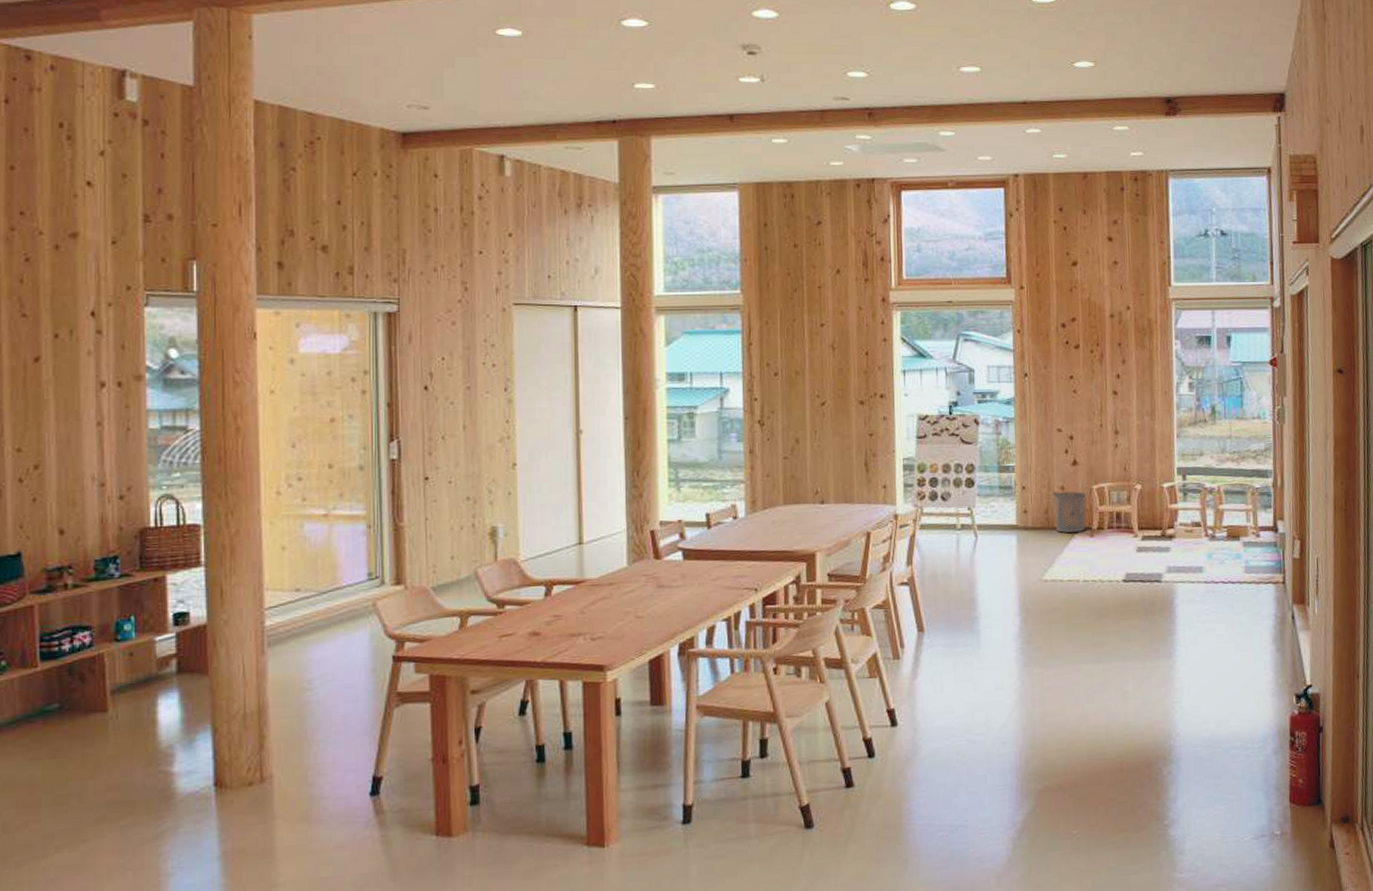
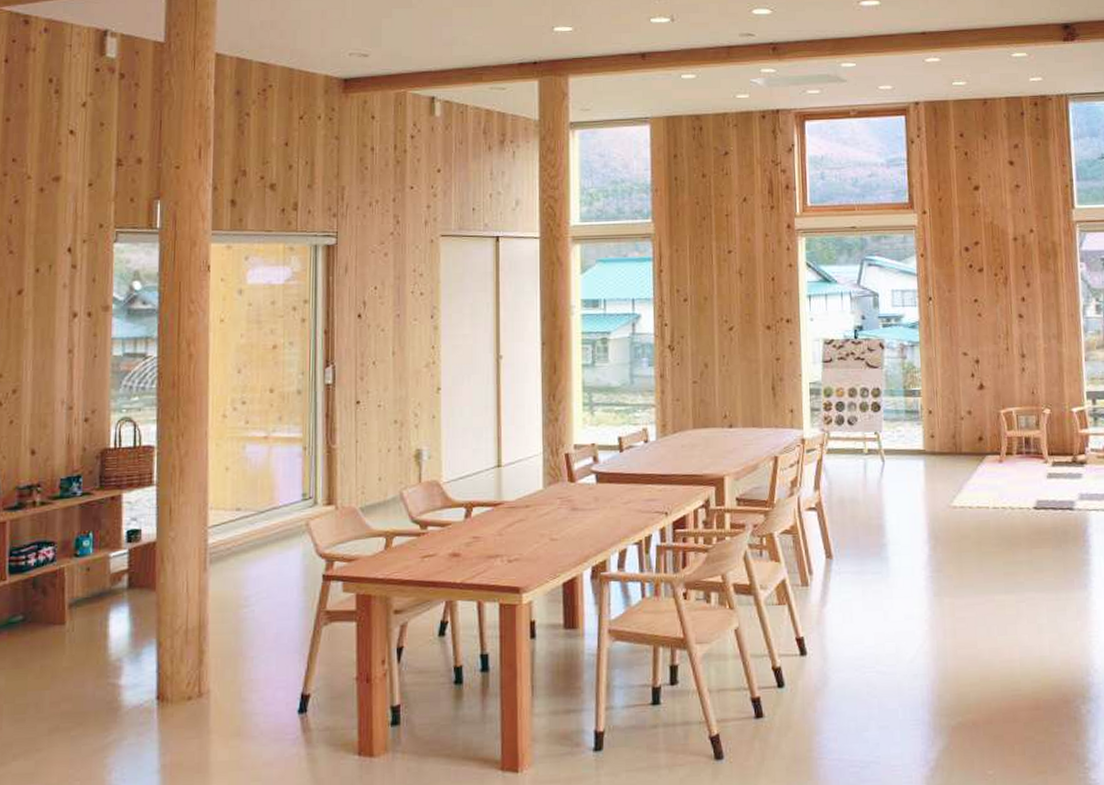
waste bin: present [1054,492,1086,533] -> none [961,416,994,458]

